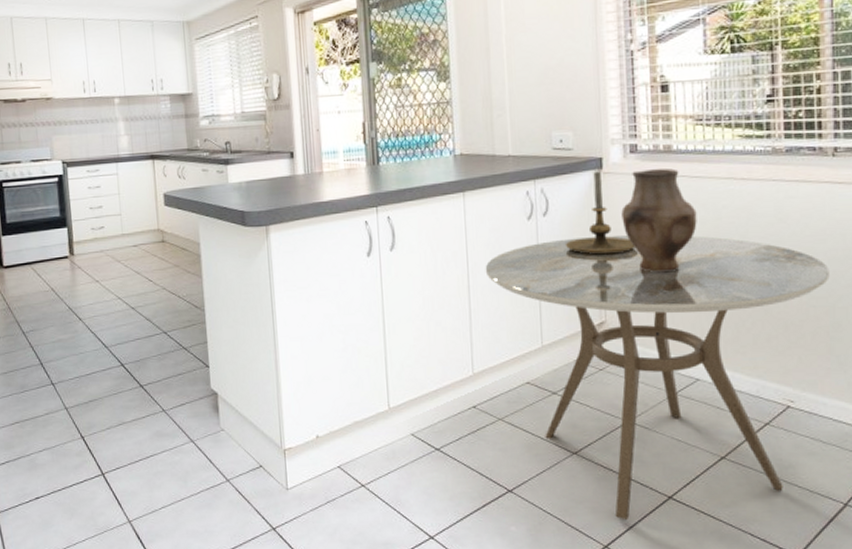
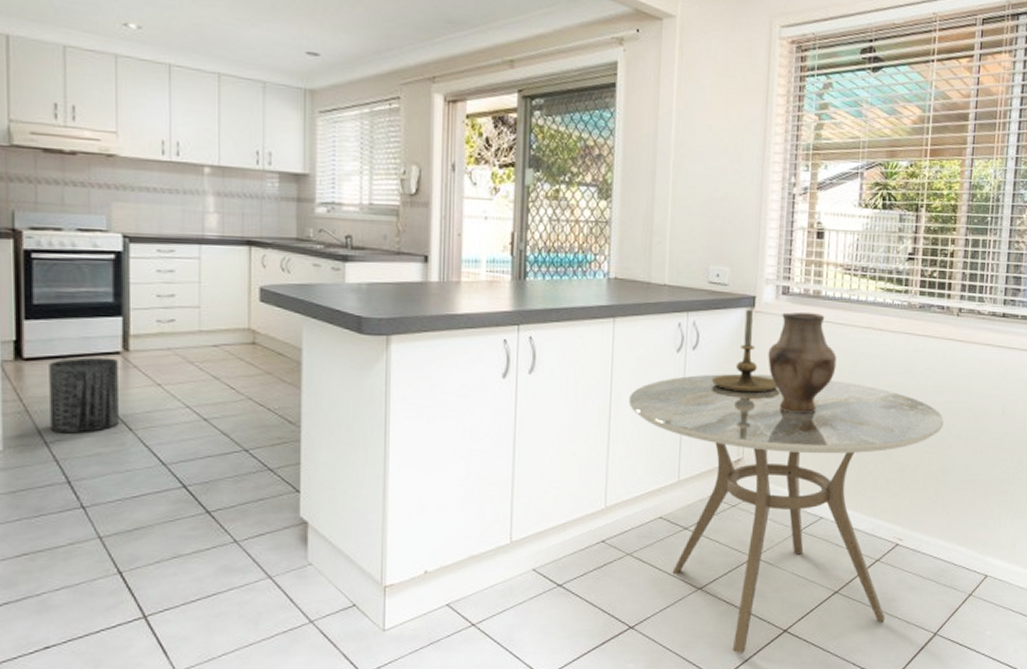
trash can: none [21,261,73,325] -> present [49,357,120,434]

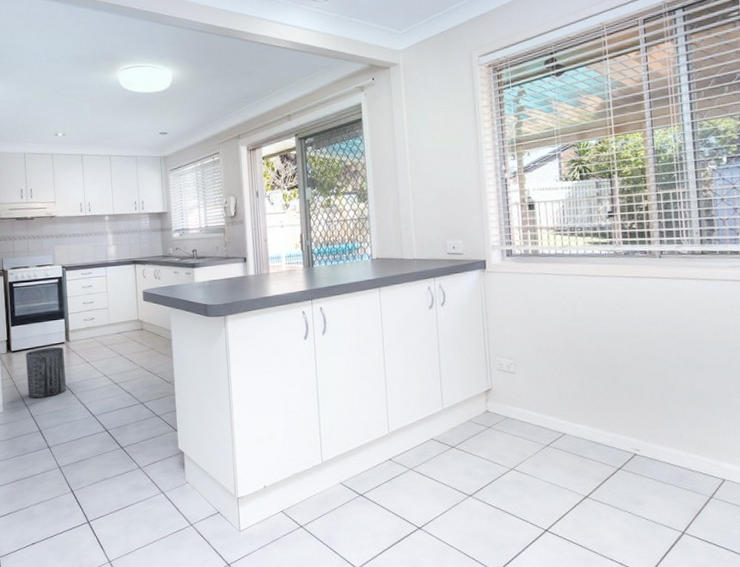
dining table: present [628,373,944,653] -> none [397,320,662,549]
candle holder: present [711,309,778,393] -> none [458,271,513,336]
vase: present [768,312,837,414] -> none [501,268,560,350]

